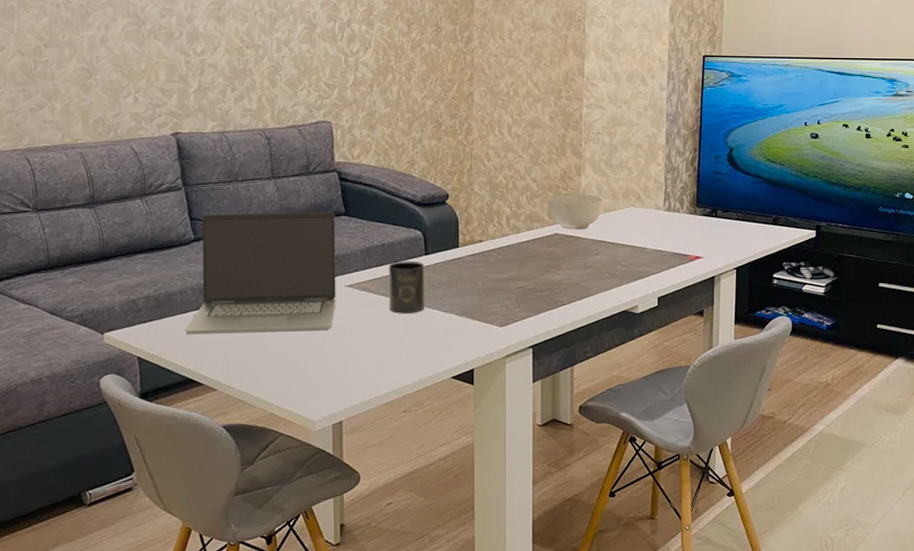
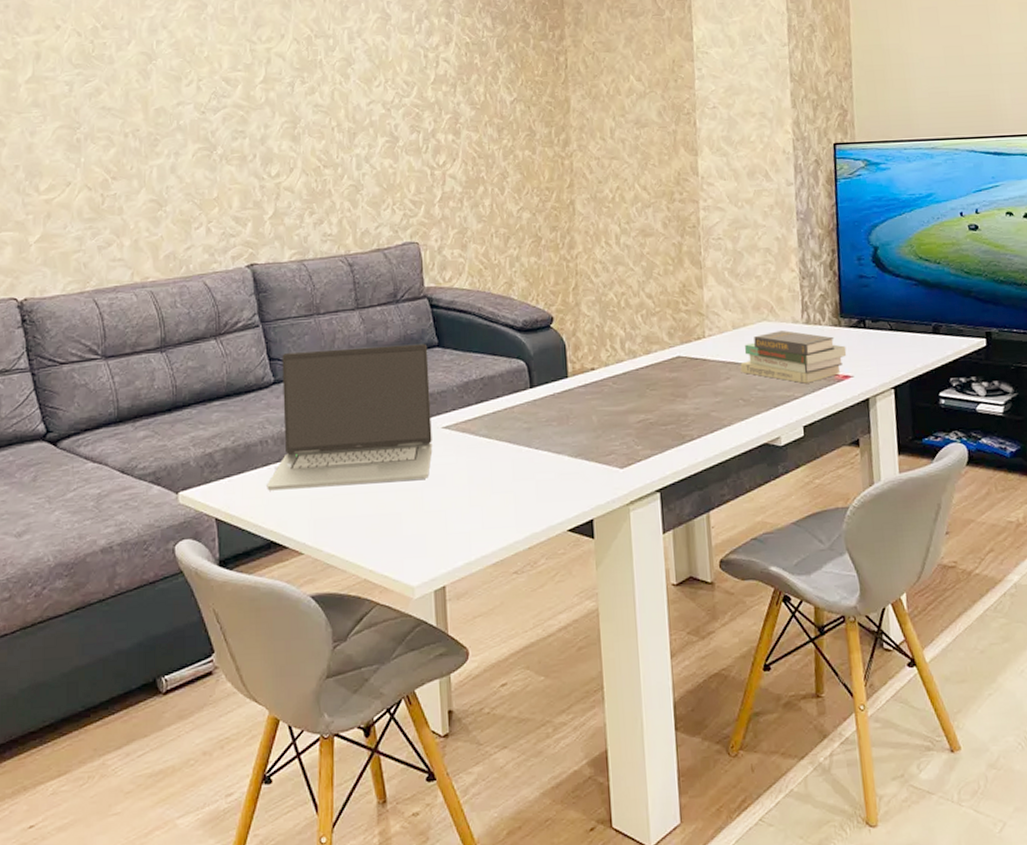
mug: present [388,261,425,314] -> none [489,395,533,457]
bowl: present [547,193,603,230] -> none [665,309,730,352]
books: none [608,216,699,262] -> present [740,330,847,384]

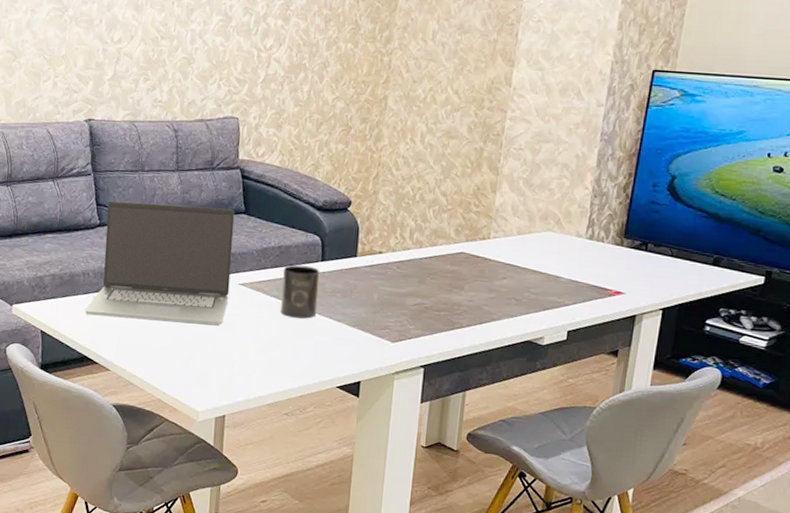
mug: none [489,395,533,457] -> present [281,264,320,319]
books: present [740,330,847,384] -> none [518,242,624,294]

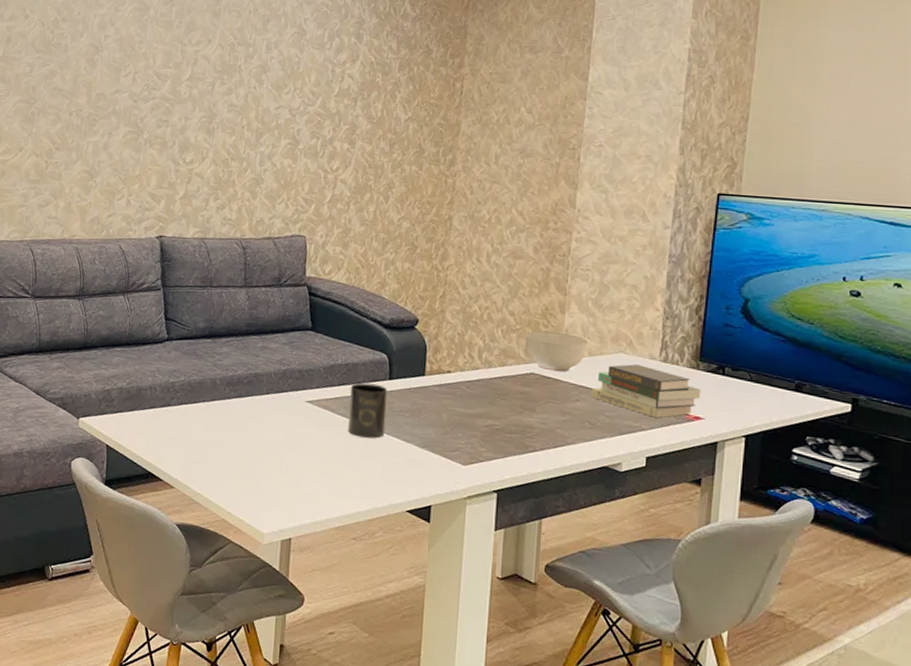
laptop: present [85,201,235,325] -> none [151,316,302,443]
bowl: none [455,211,518,251] -> present [524,331,588,372]
books: none [518,242,624,294] -> present [591,364,701,418]

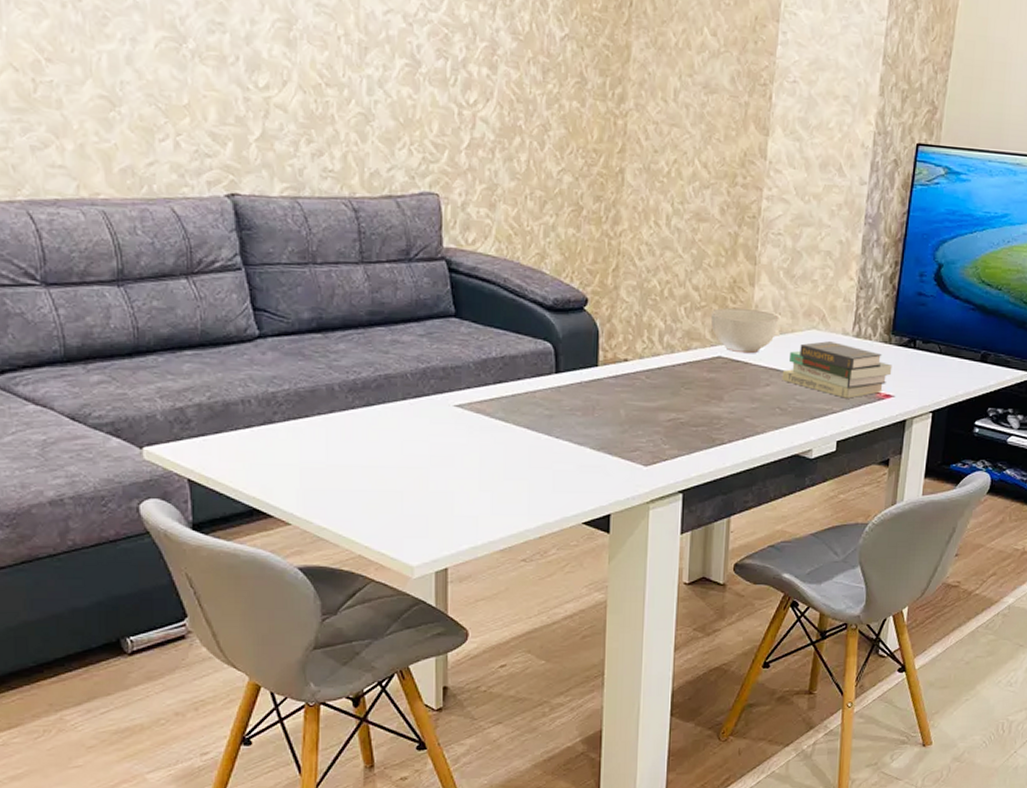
mug: present [348,382,388,438] -> none [508,379,555,444]

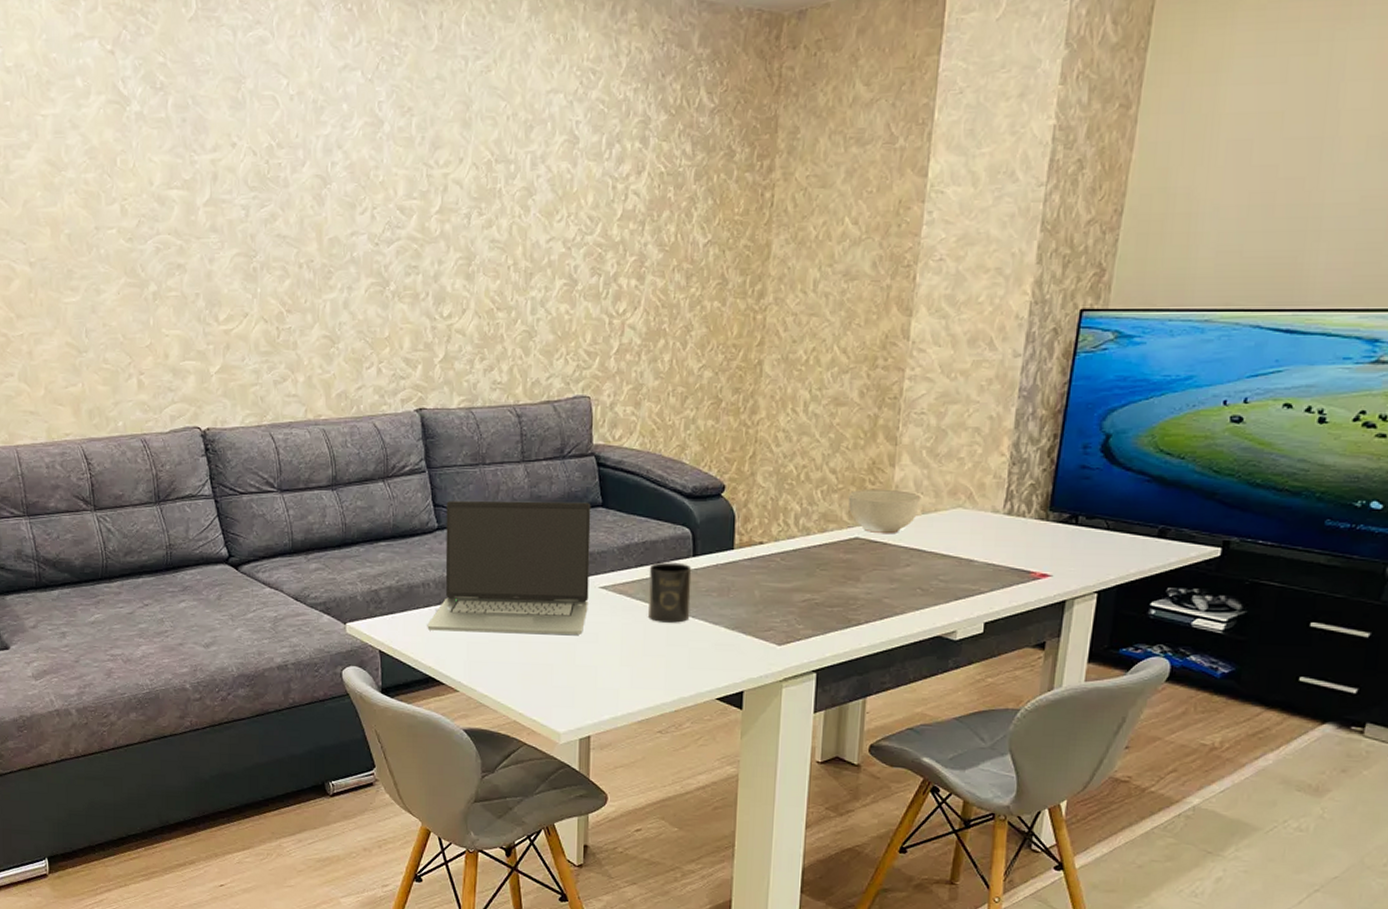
laptop: none [249,305,443,458] -> present [427,500,591,635]
mug: none [508,379,555,444] -> present [648,562,692,623]
books: present [782,341,893,399] -> none [923,520,1050,578]

